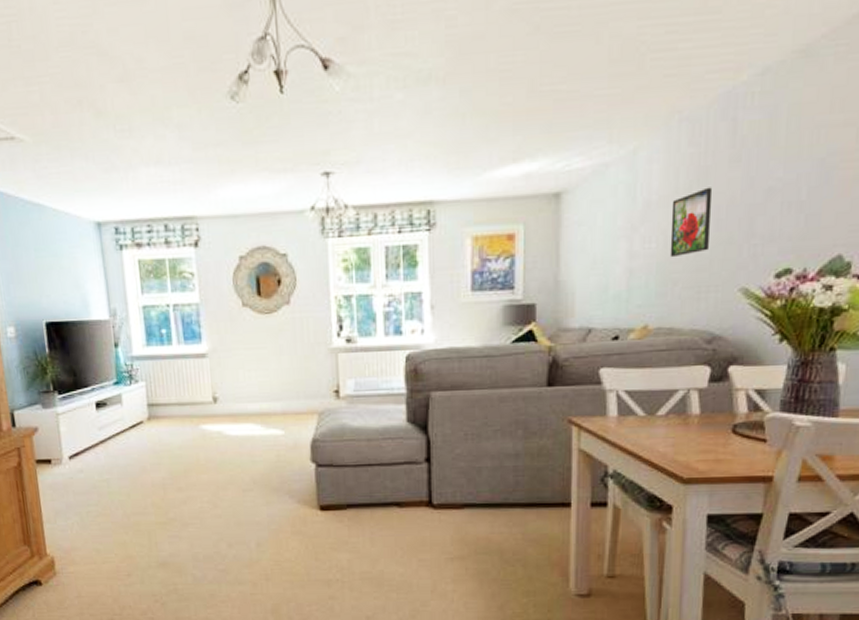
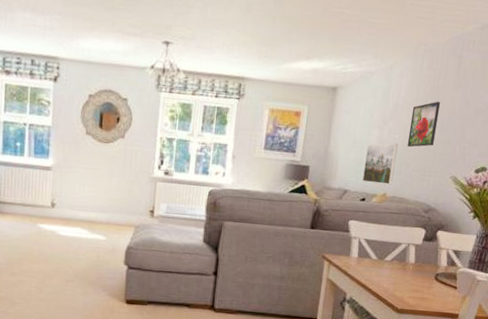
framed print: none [612,255,658,314] -> present [362,143,399,185]

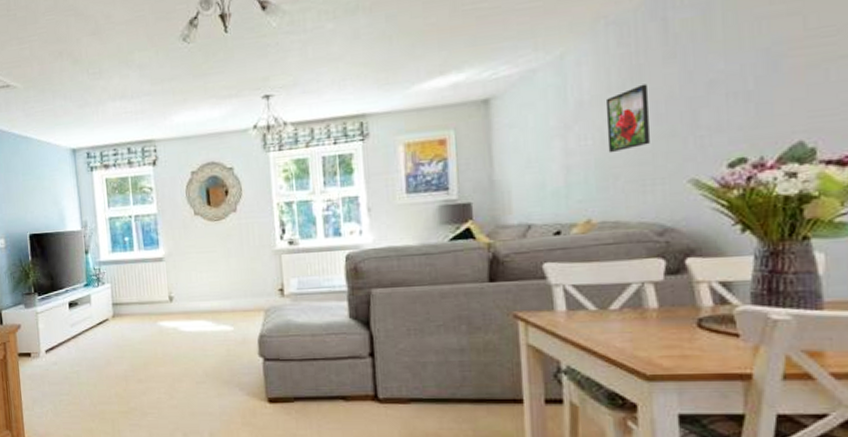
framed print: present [362,143,399,185] -> none [548,152,597,210]

